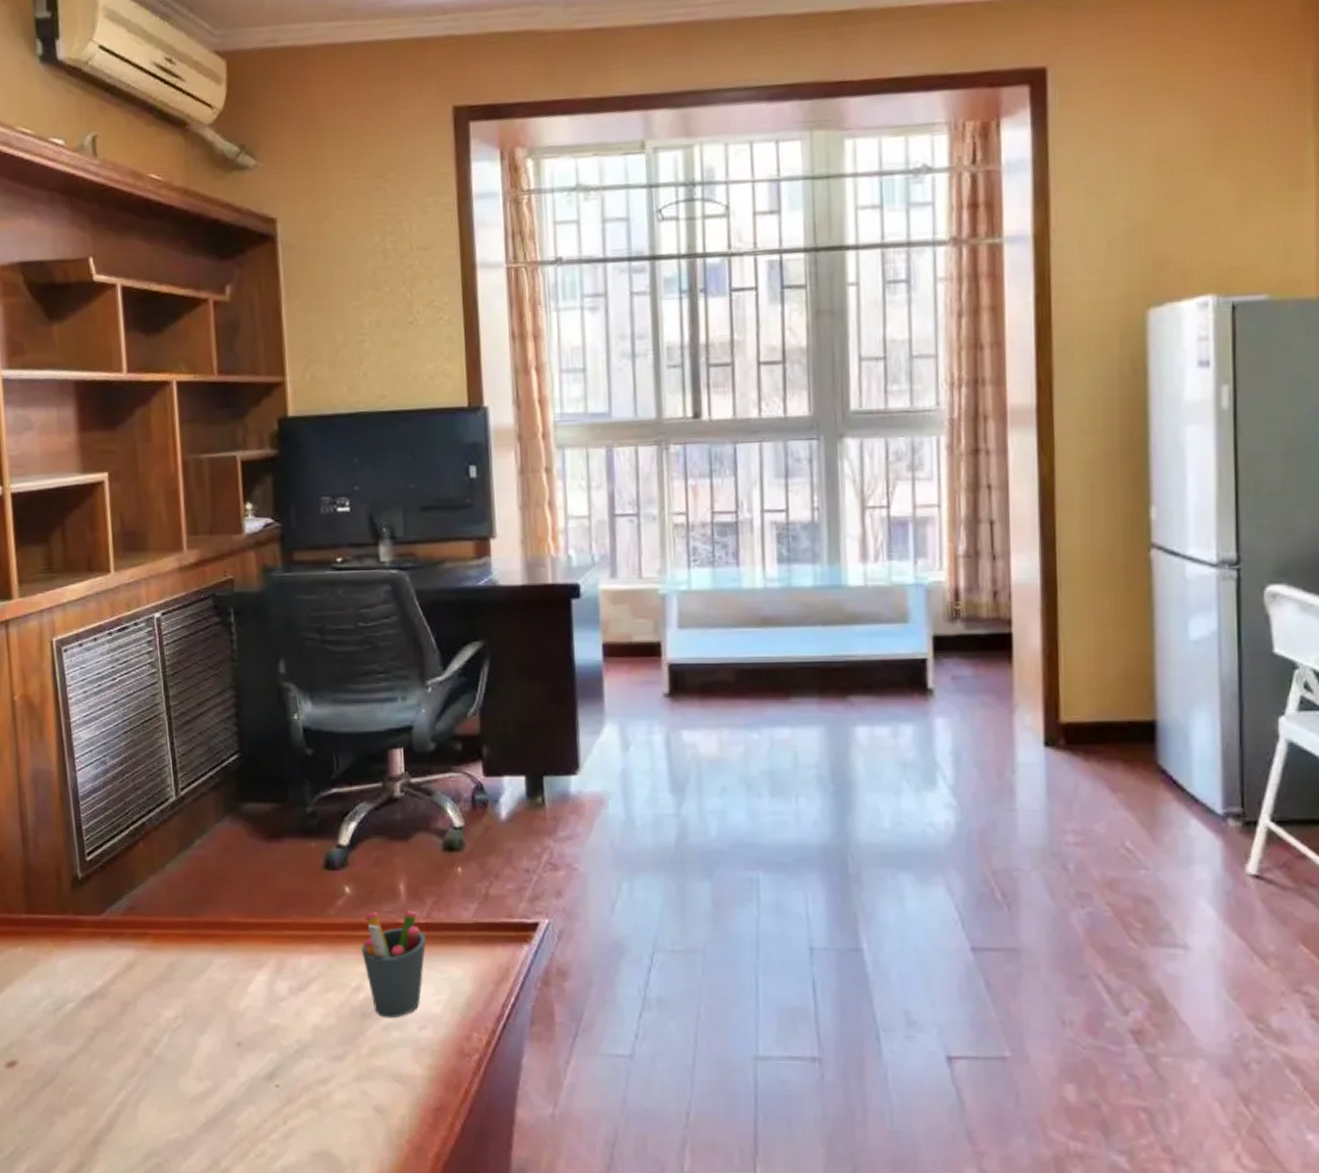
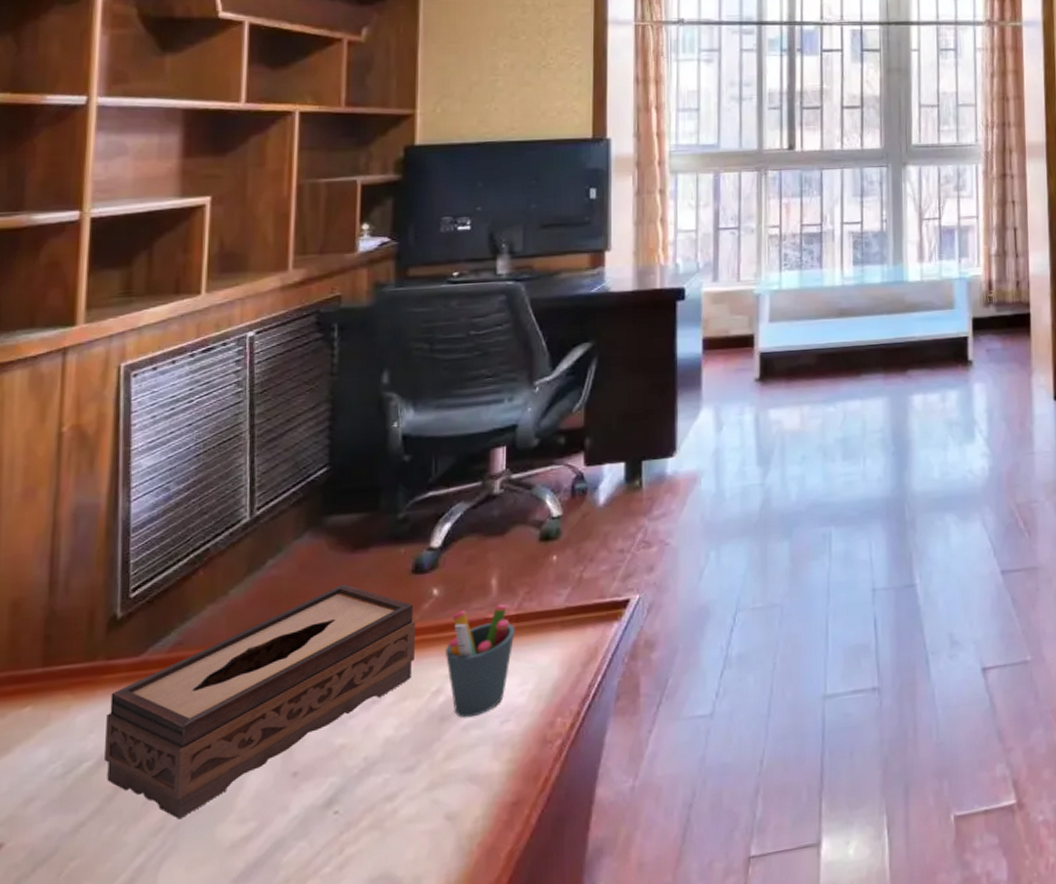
tissue box: none [81,871,334,1067] -> present [105,584,416,820]

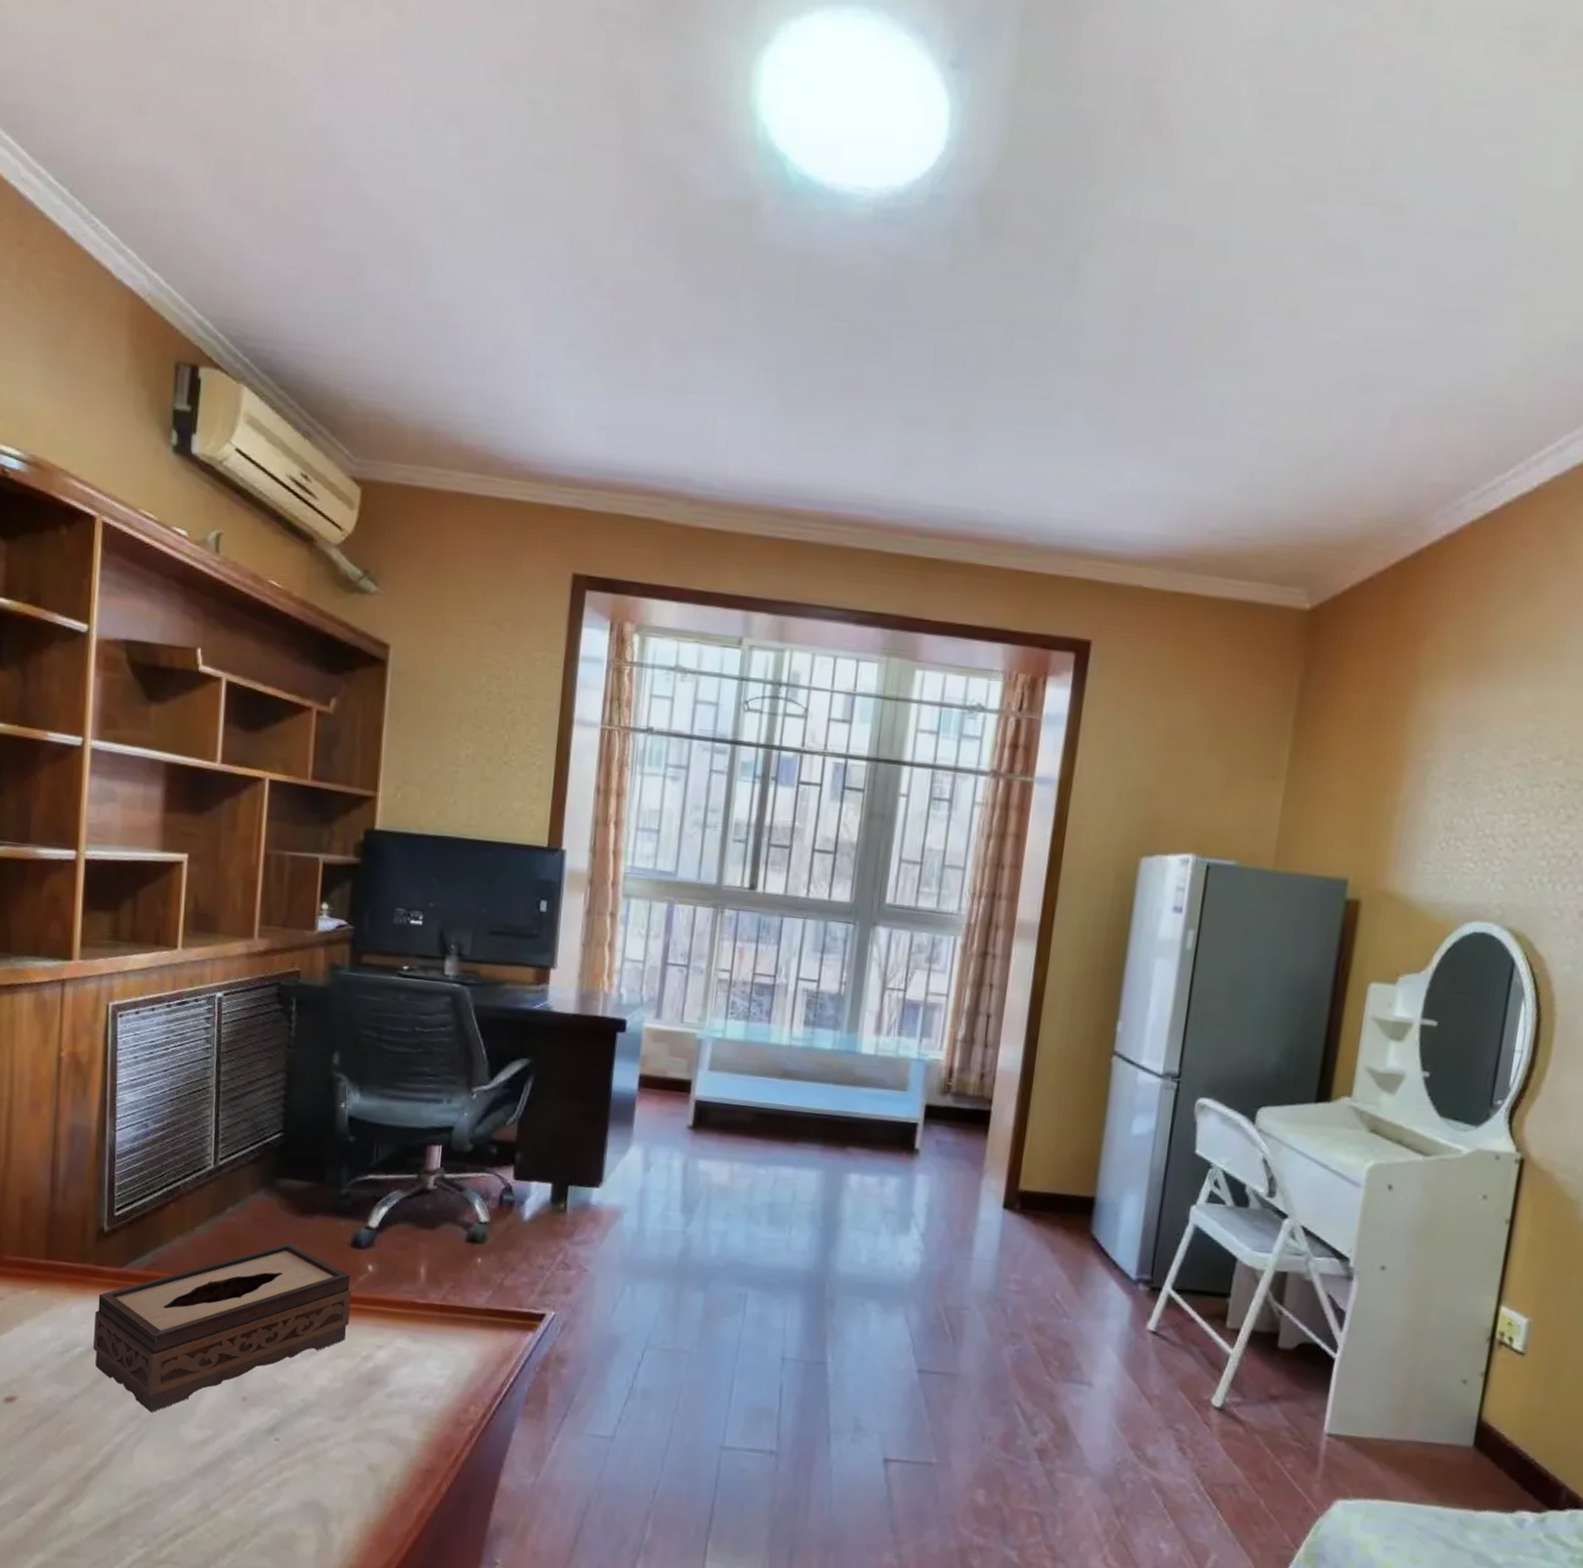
pen holder: present [445,604,515,718] -> none [375,1289,439,1387]

